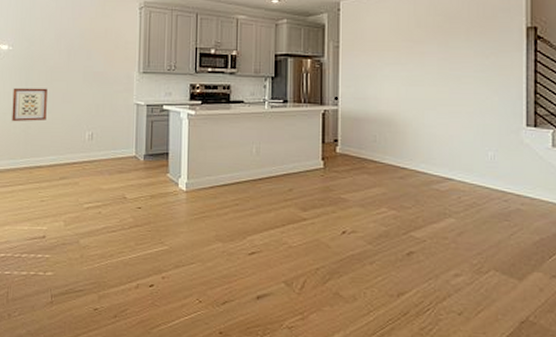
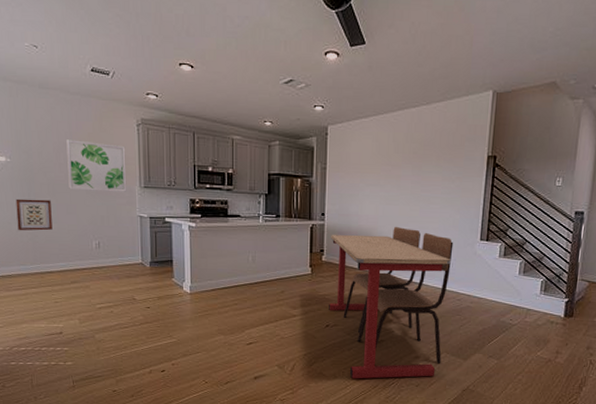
wall art: none [67,25,127,78] -> present [66,139,127,192]
school desk: none [345,110,493,303] -> present [329,226,454,379]

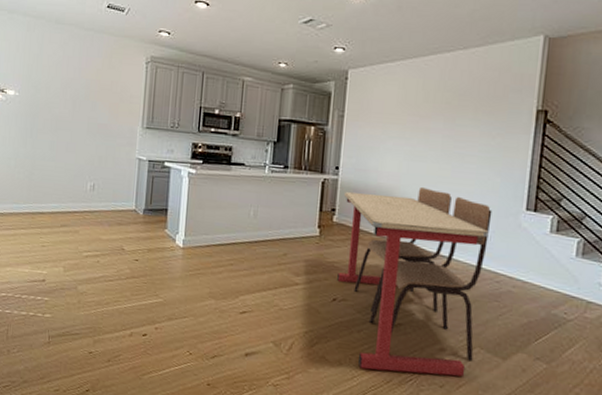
wall art: present [16,198,53,231] -> none [16,133,52,168]
wall art: present [66,139,127,192] -> none [71,75,132,132]

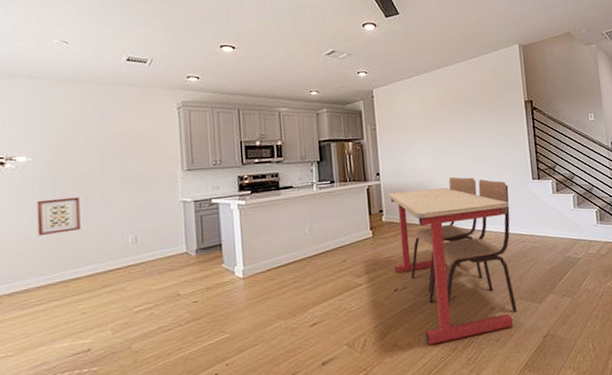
wall art: none [16,133,52,168] -> present [37,197,81,237]

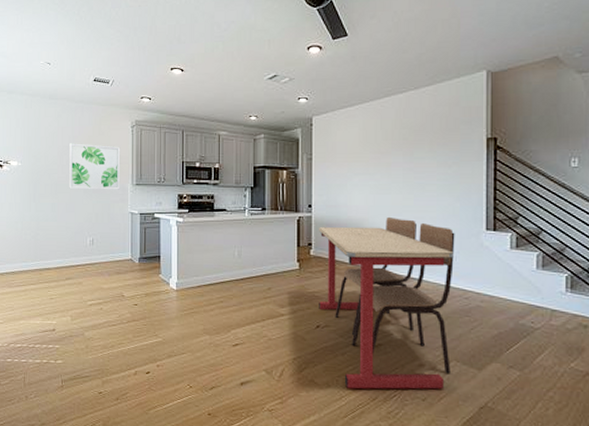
wall art: present [37,197,81,237] -> none [23,199,53,230]
wall art: none [98,130,168,183] -> present [69,143,121,190]

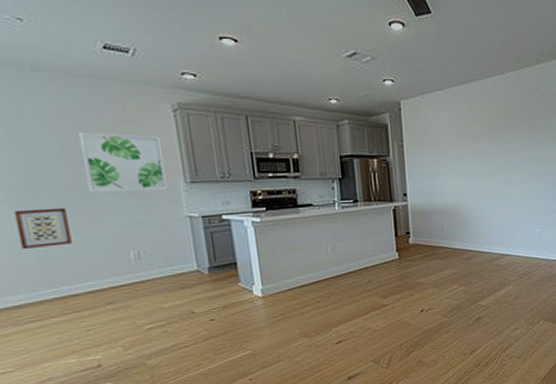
wall art: none [23,199,53,230] -> present [14,207,72,250]
school desk: present [319,216,455,389] -> none [416,199,540,362]

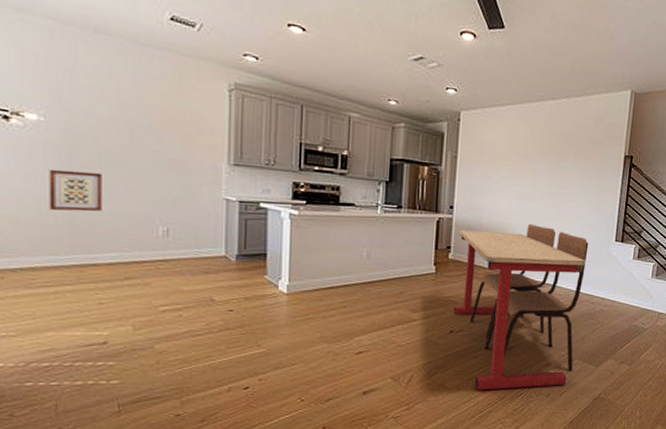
wall art: present [78,132,169,193] -> none [129,99,212,169]
school desk: none [416,199,540,362] -> present [454,223,589,391]

